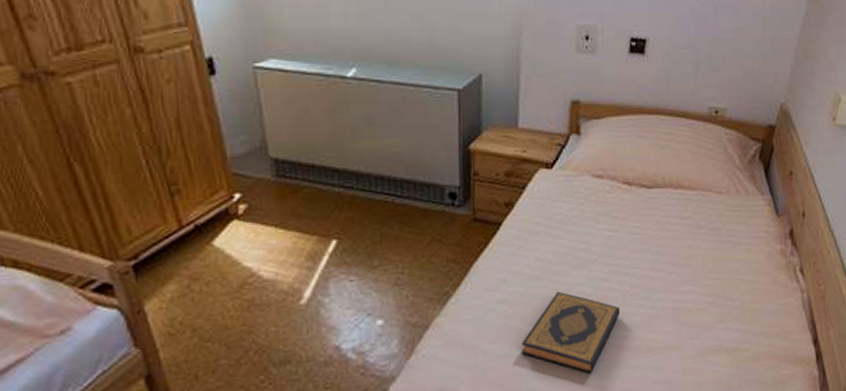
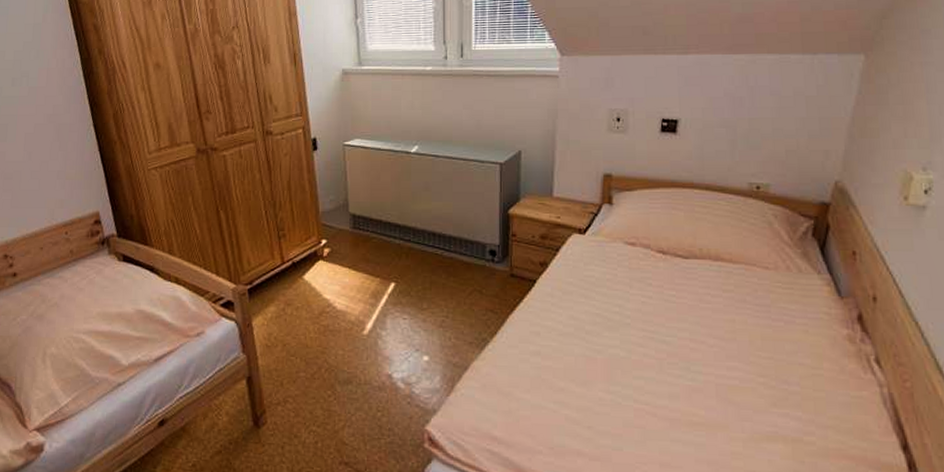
hardback book: present [521,291,621,374] -> none [553,350,657,440]

